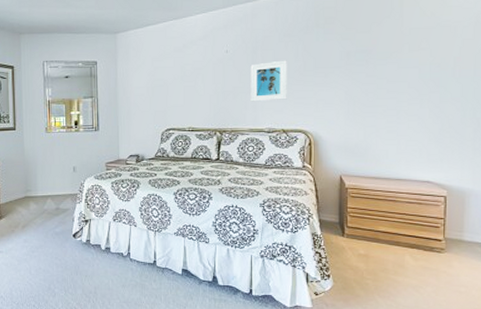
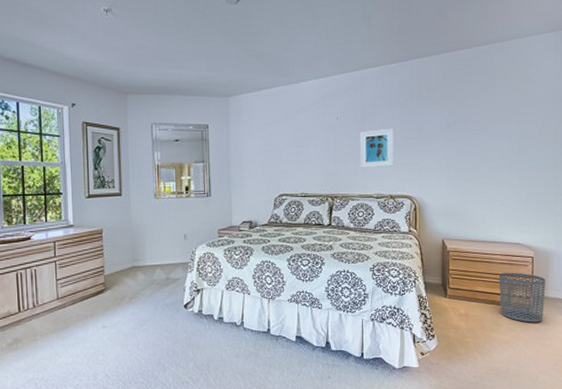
waste bin: none [404,212,461,267] -> present [499,272,546,323]

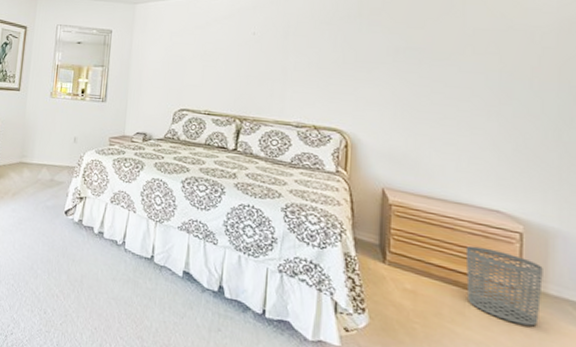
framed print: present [360,128,394,168] -> none [278,49,323,93]

